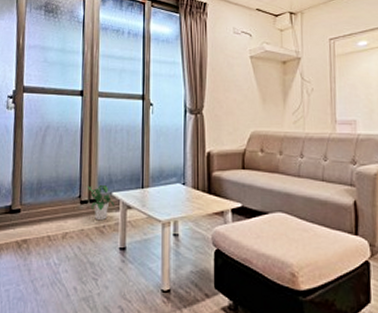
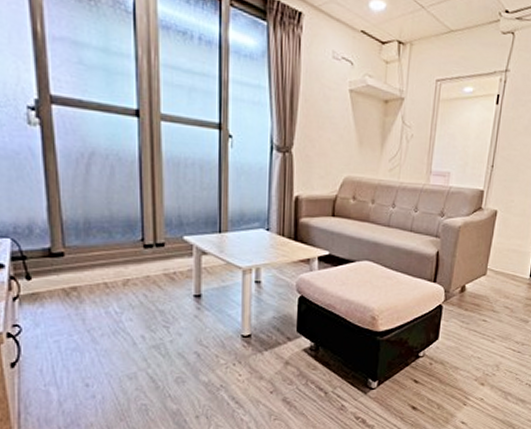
potted plant: present [86,184,115,221] -> none [151,226,188,267]

